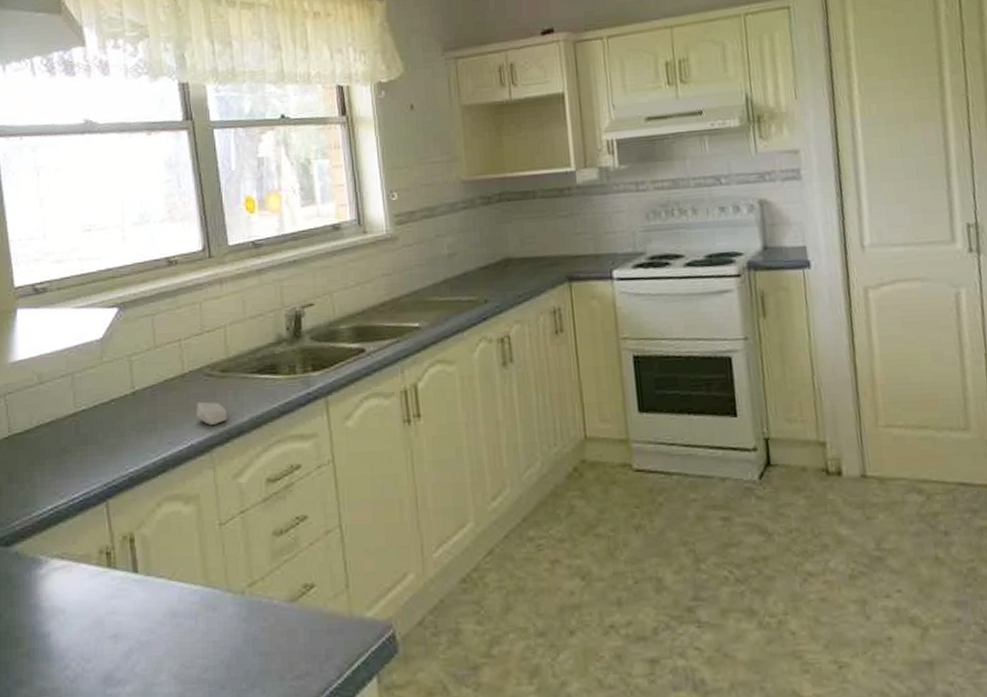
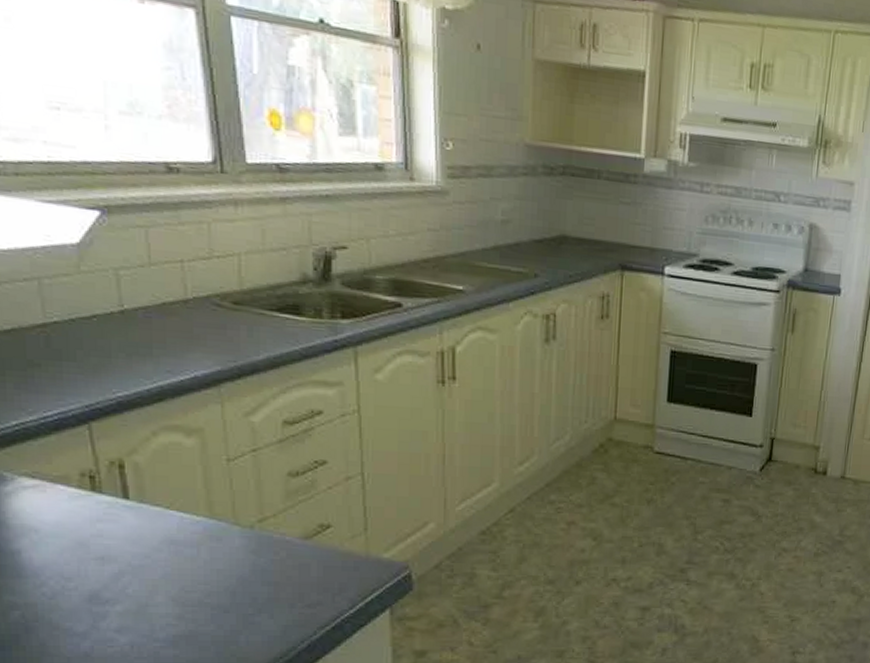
soap bar: present [196,402,227,425] -> none [202,333,239,359]

